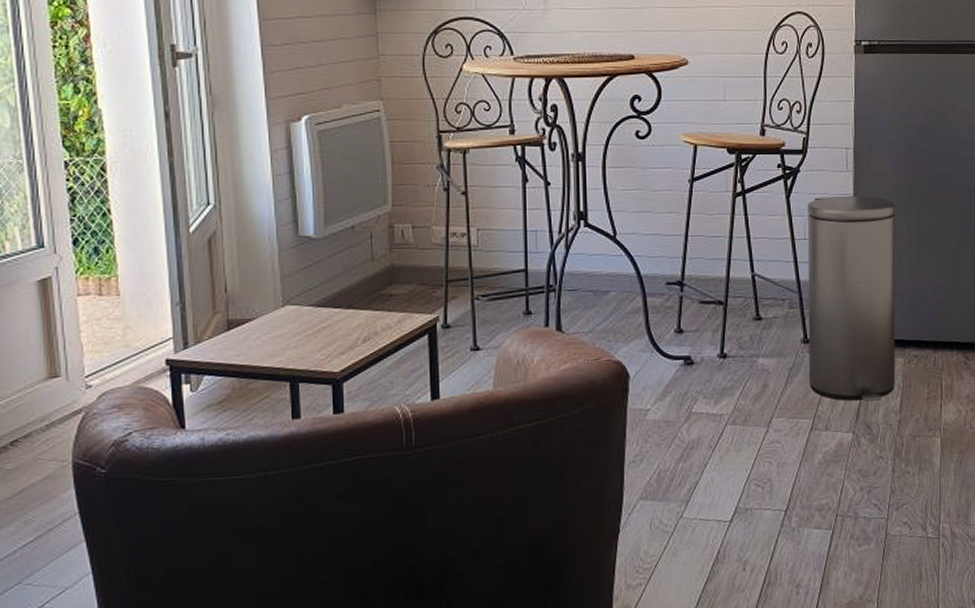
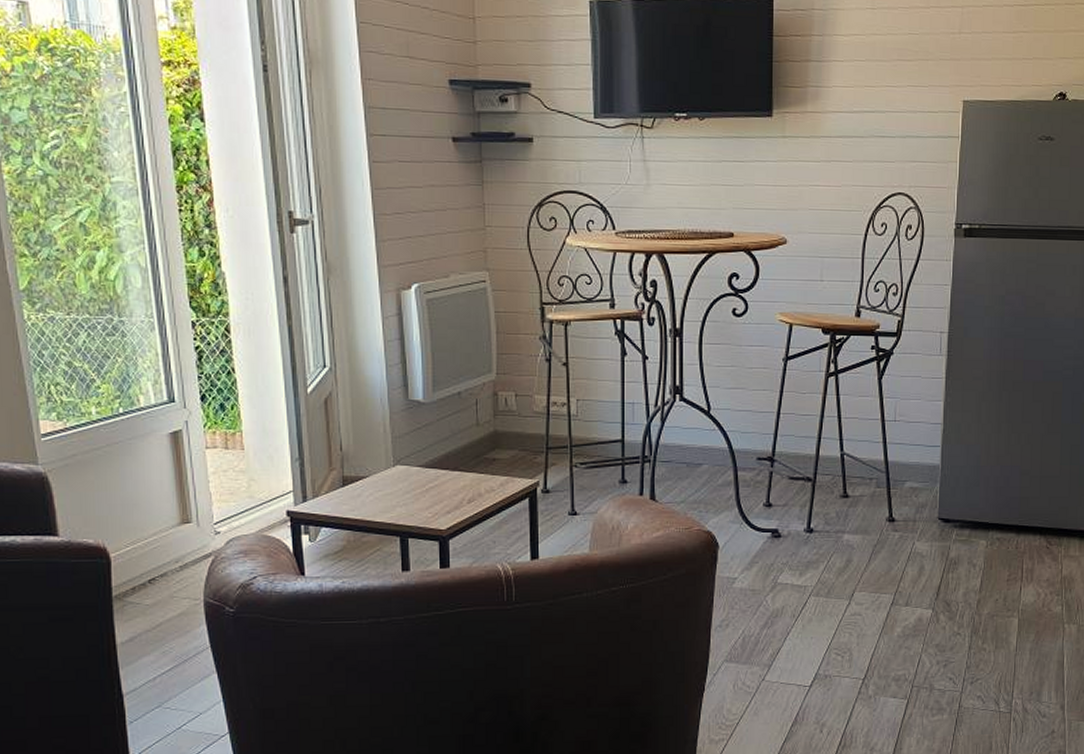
pedal bin: present [807,195,896,401] -> none [892,379,987,580]

